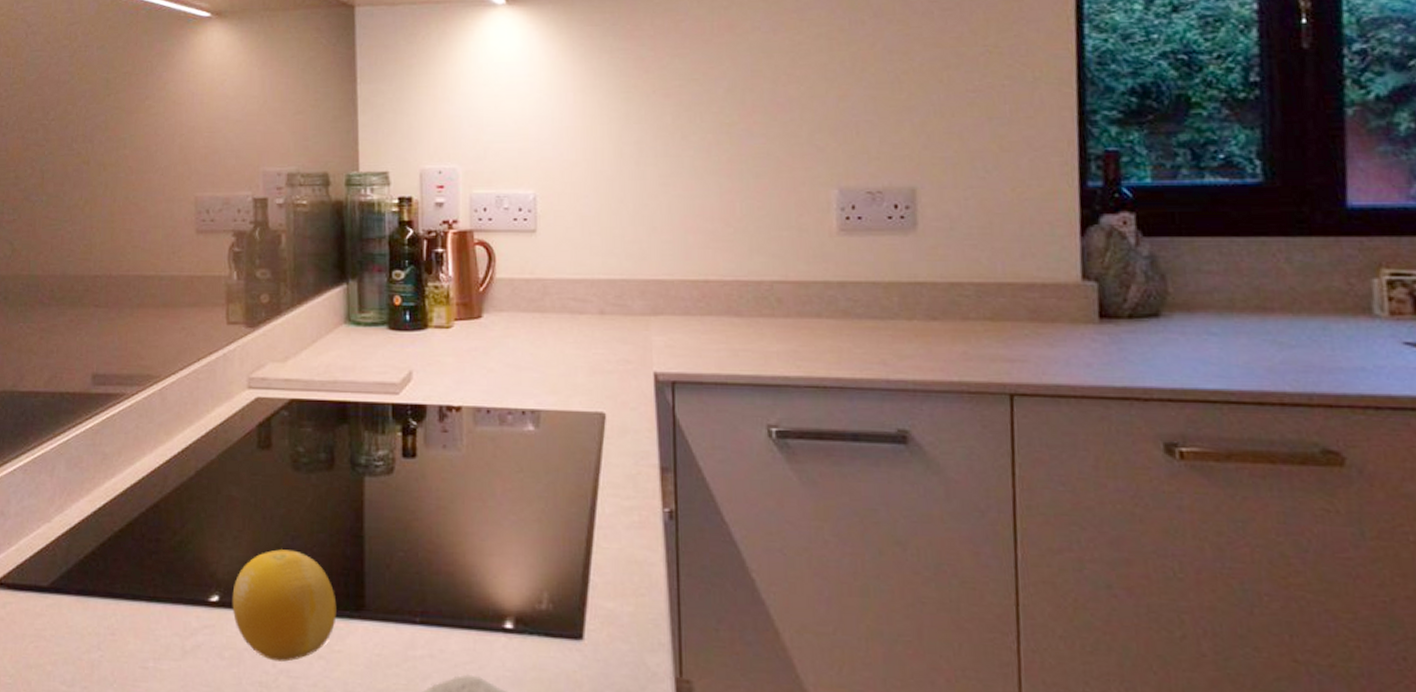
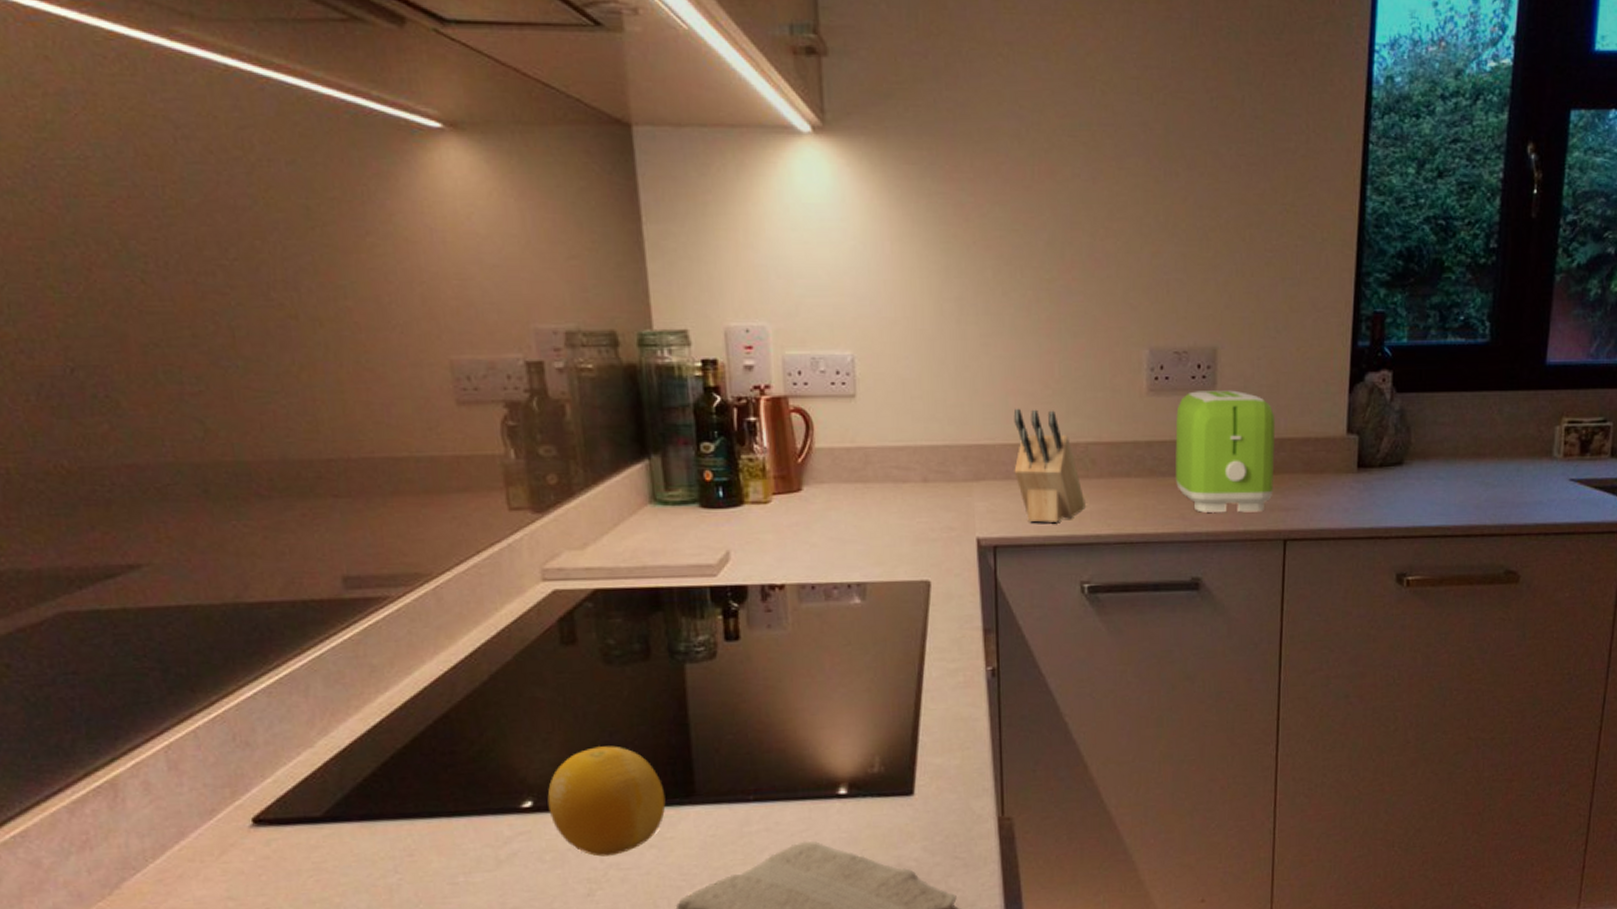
knife block: none [693,245,772,361] -> present [1013,408,1086,523]
toaster: none [871,231,993,362] -> present [1175,390,1276,513]

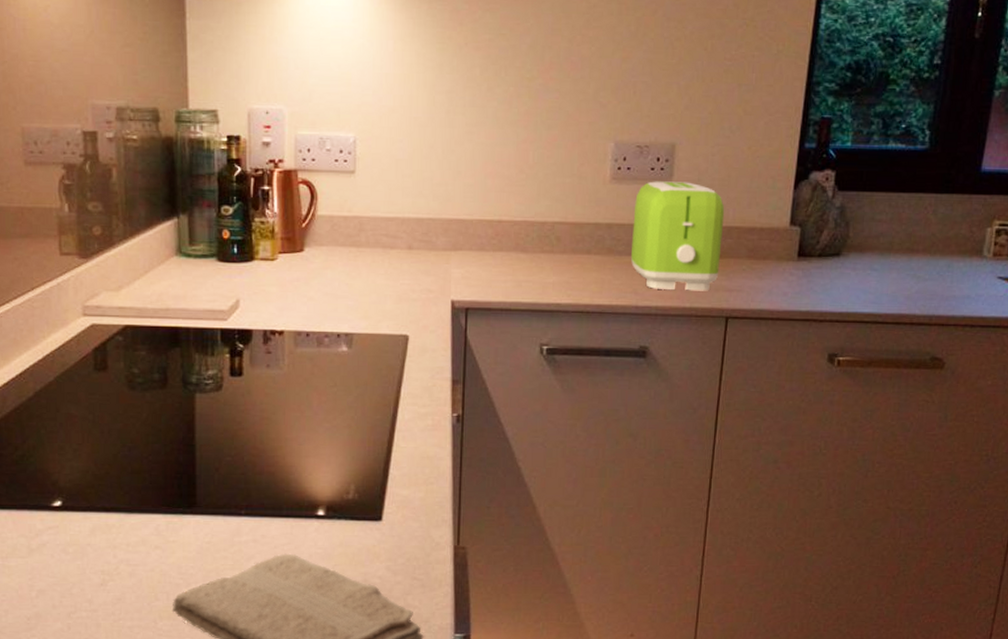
fruit: present [547,745,666,857] -> none [74,459,171,553]
knife block: present [1013,408,1086,523] -> none [488,189,549,290]

